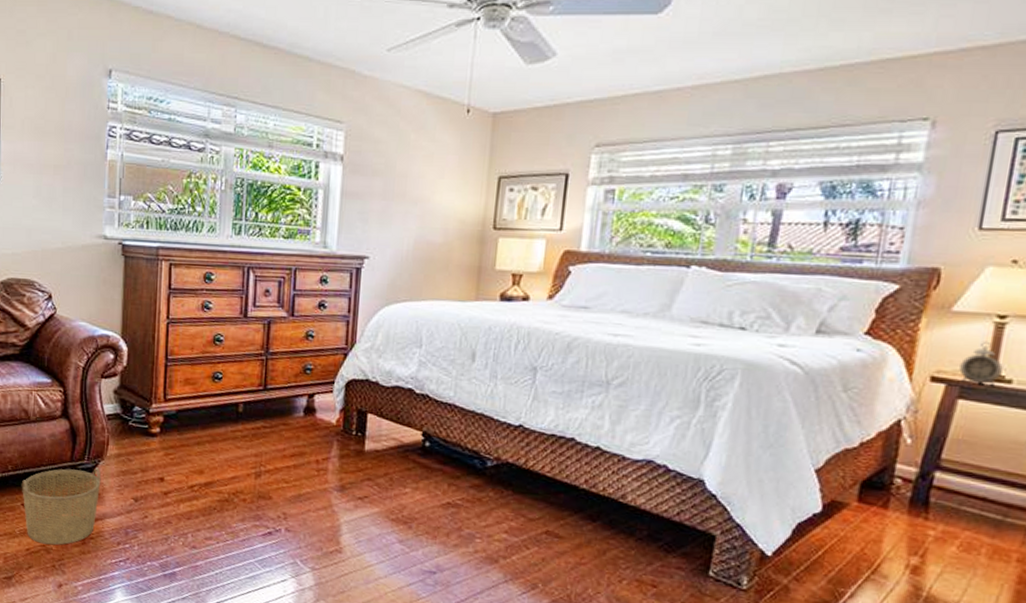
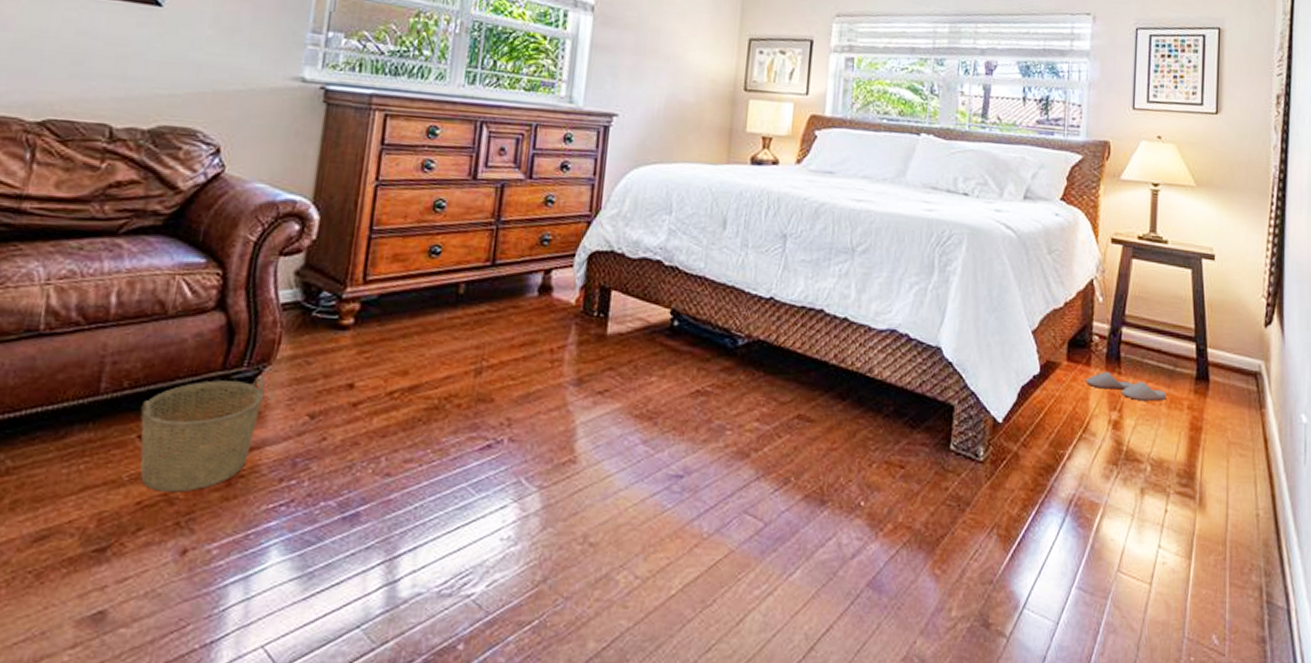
slippers: none [879,515,989,550] -> present [1085,371,1167,401]
alarm clock: present [959,341,1003,386] -> none [1131,206,1160,246]

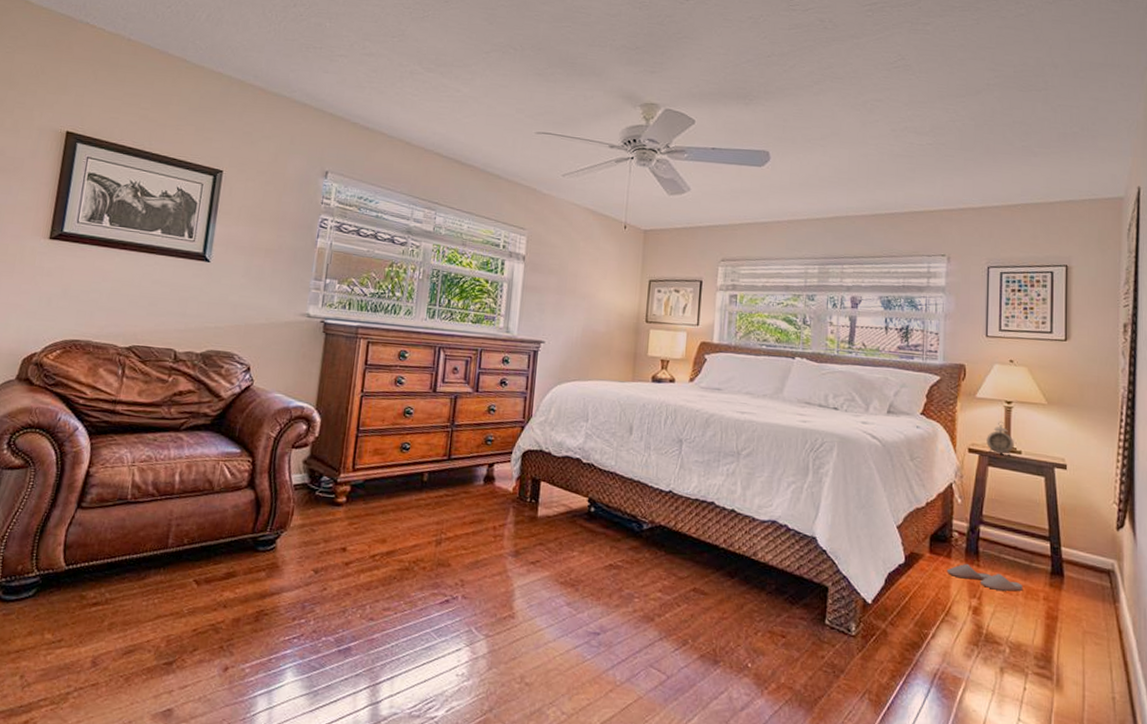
basket: present [140,377,265,493] -> none [195,540,283,624]
alarm clock: none [1131,206,1160,246] -> present [986,421,1014,456]

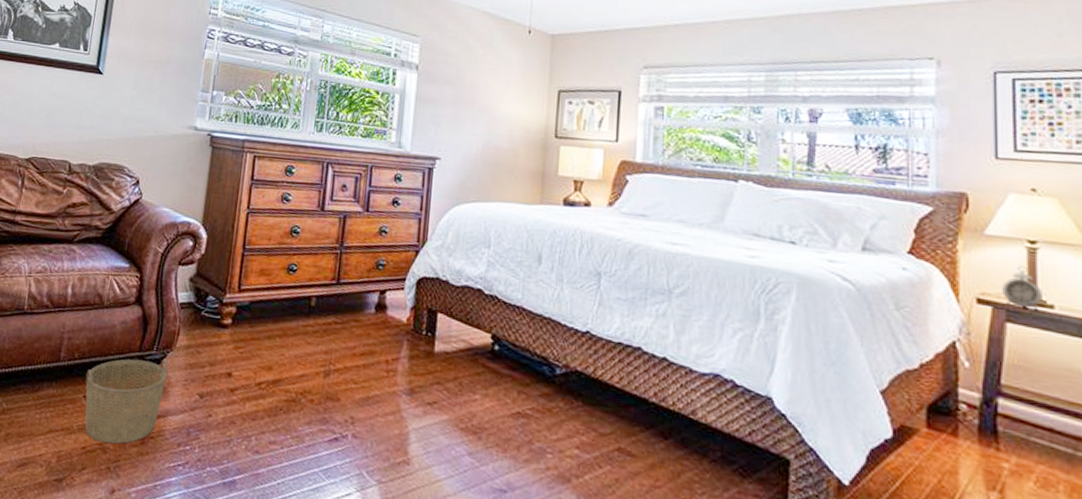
basket: none [195,540,283,624] -> present [85,359,168,444]
slippers: present [946,563,1023,591] -> none [952,444,1065,487]

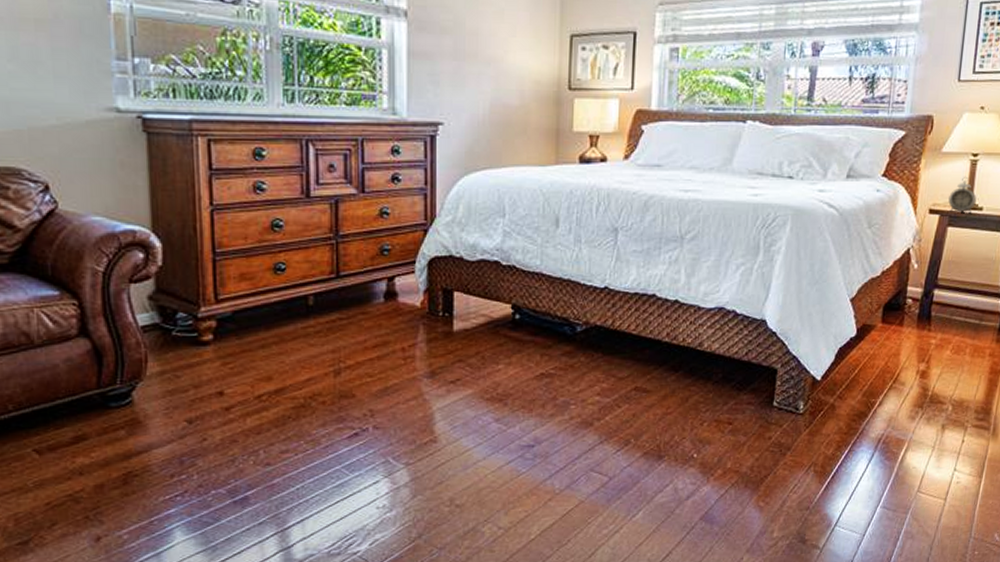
basket: present [85,359,168,444] -> none [29,392,142,494]

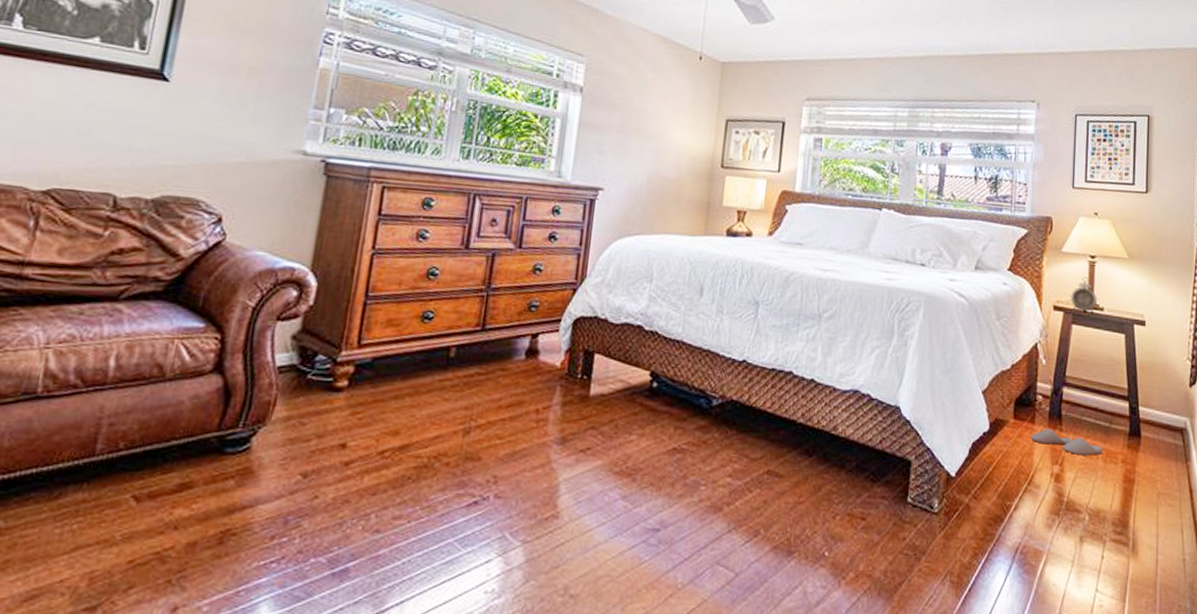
slippers: none [897,329,971,352] -> present [1030,428,1103,455]

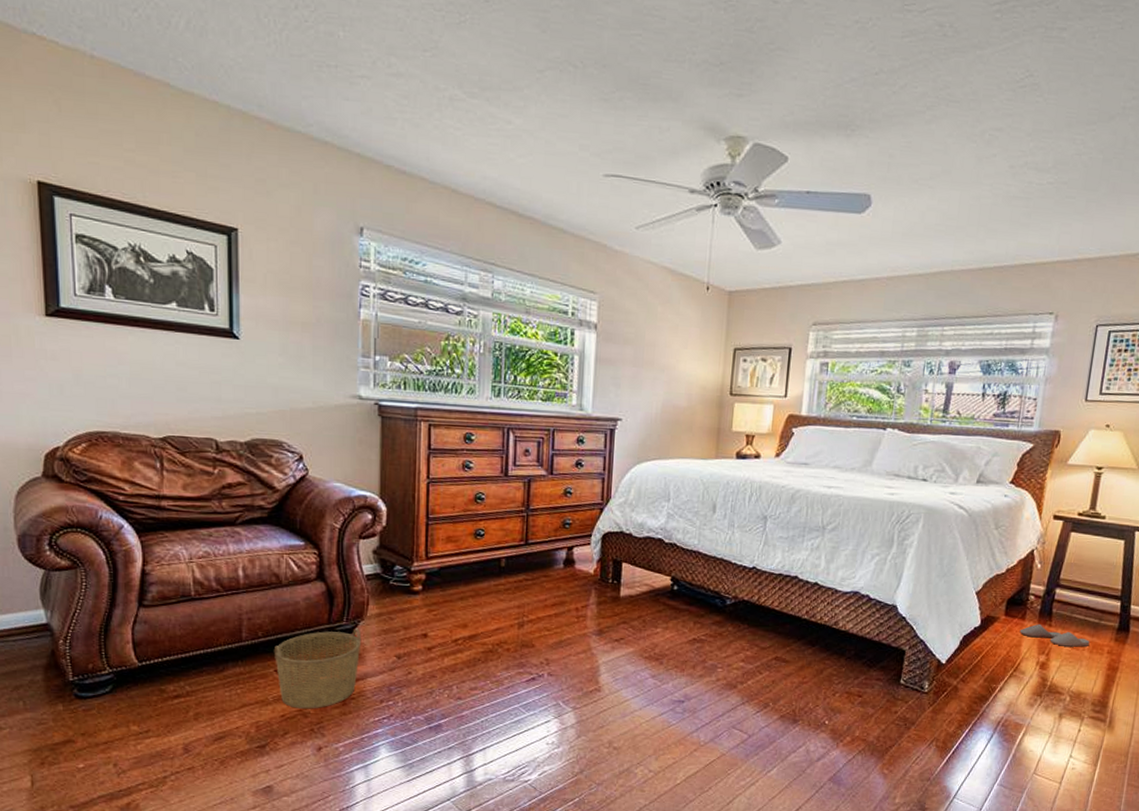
basket: none [133,438,260,551] -> present [273,629,362,709]
alarm clock: present [1071,276,1097,313] -> none [1072,487,1100,521]

